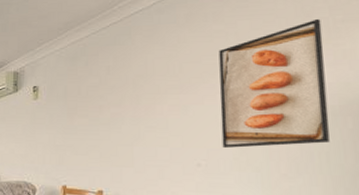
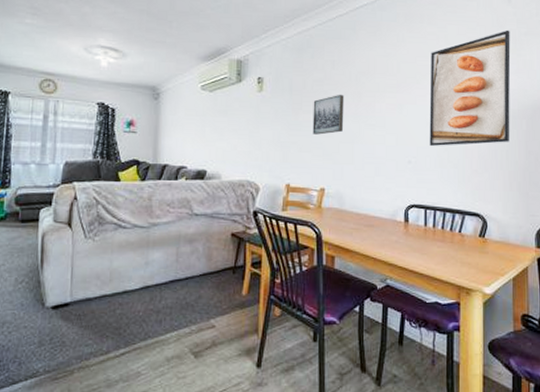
wall art: none [88,97,122,138] -> present [312,94,345,135]

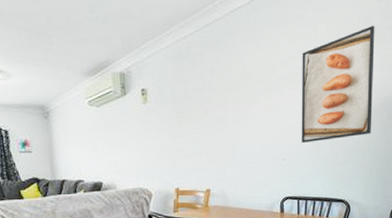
wall art: present [312,94,345,135] -> none [195,100,224,141]

